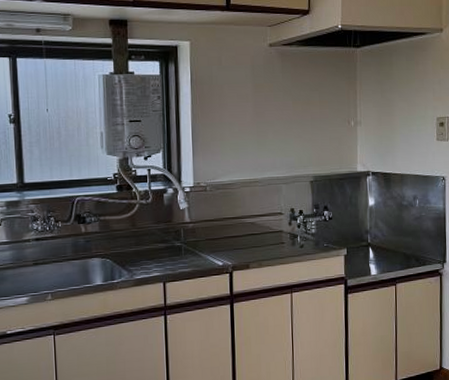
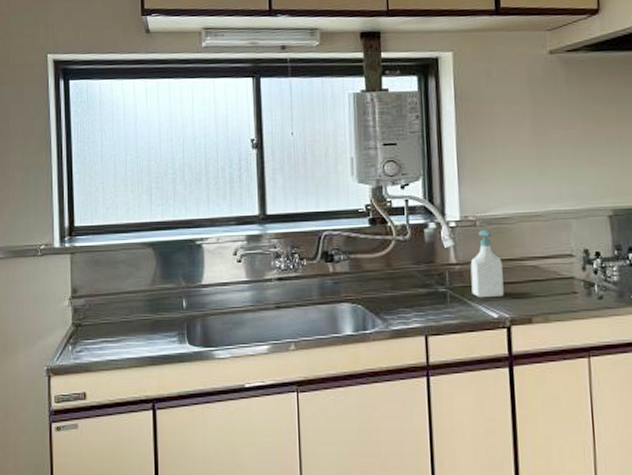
soap bottle: none [201,193,228,250] -> present [470,229,504,298]

